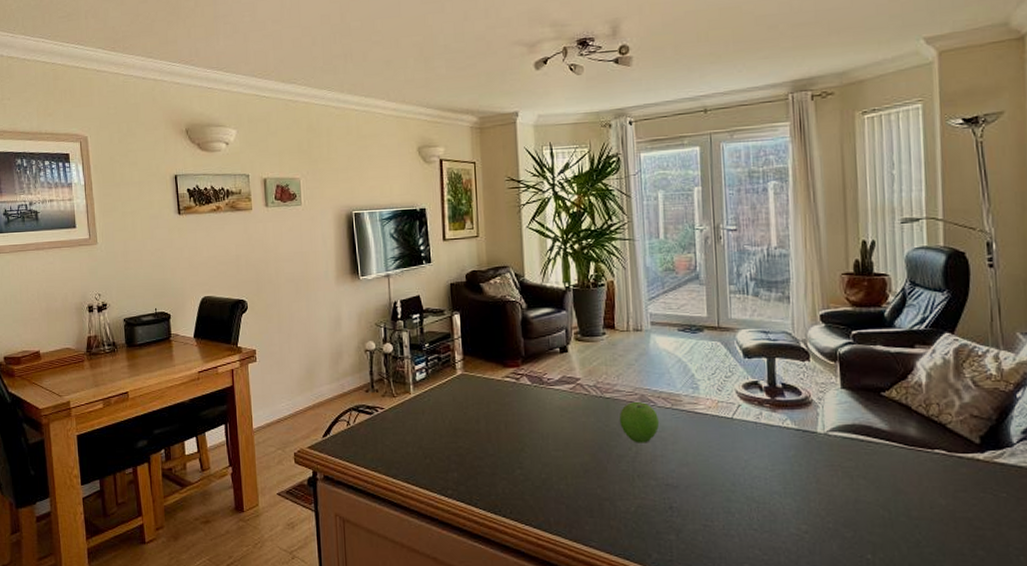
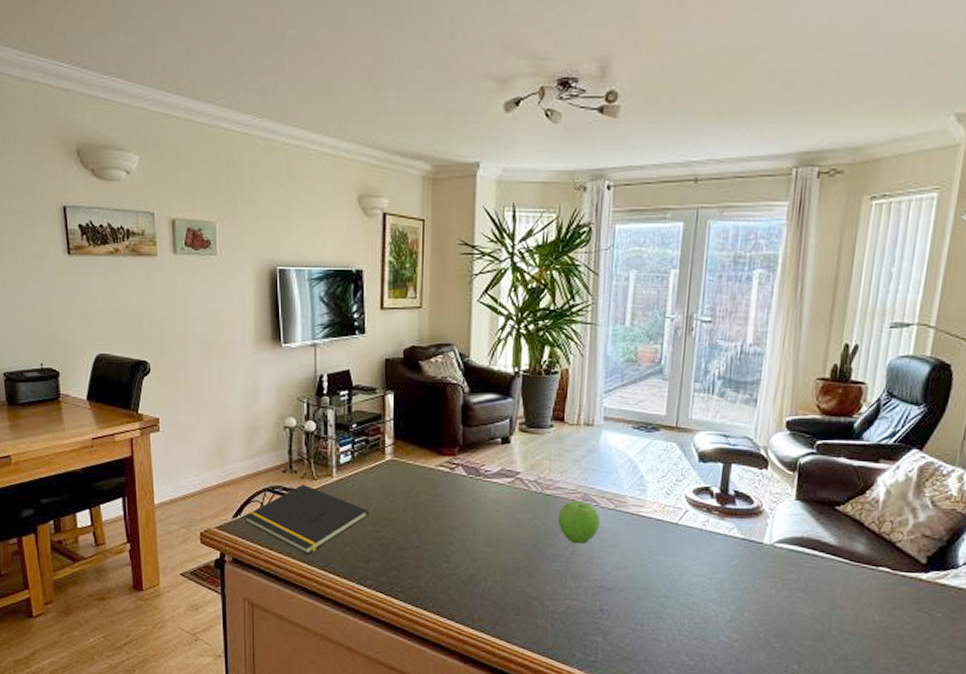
notepad: none [332,401,445,469] -> present [244,484,369,555]

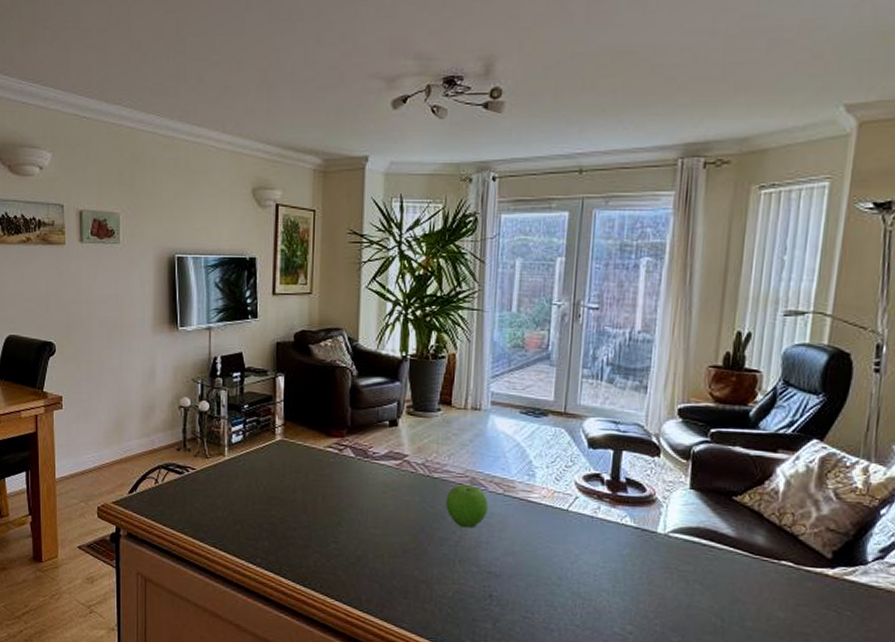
notepad: present [244,484,369,555] -> none [139,462,259,532]

